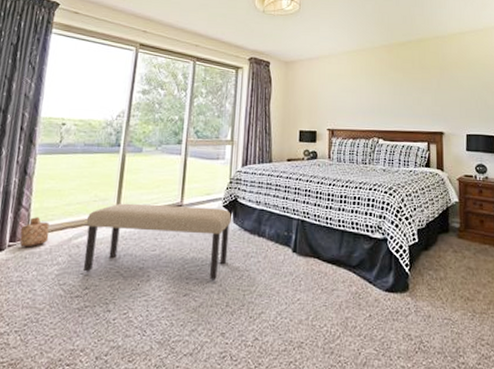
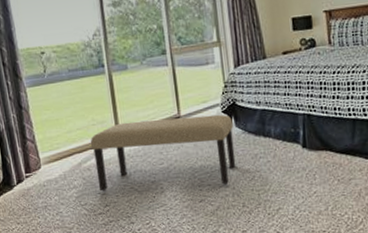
basket: present [19,217,50,247] -> none [31,147,60,177]

